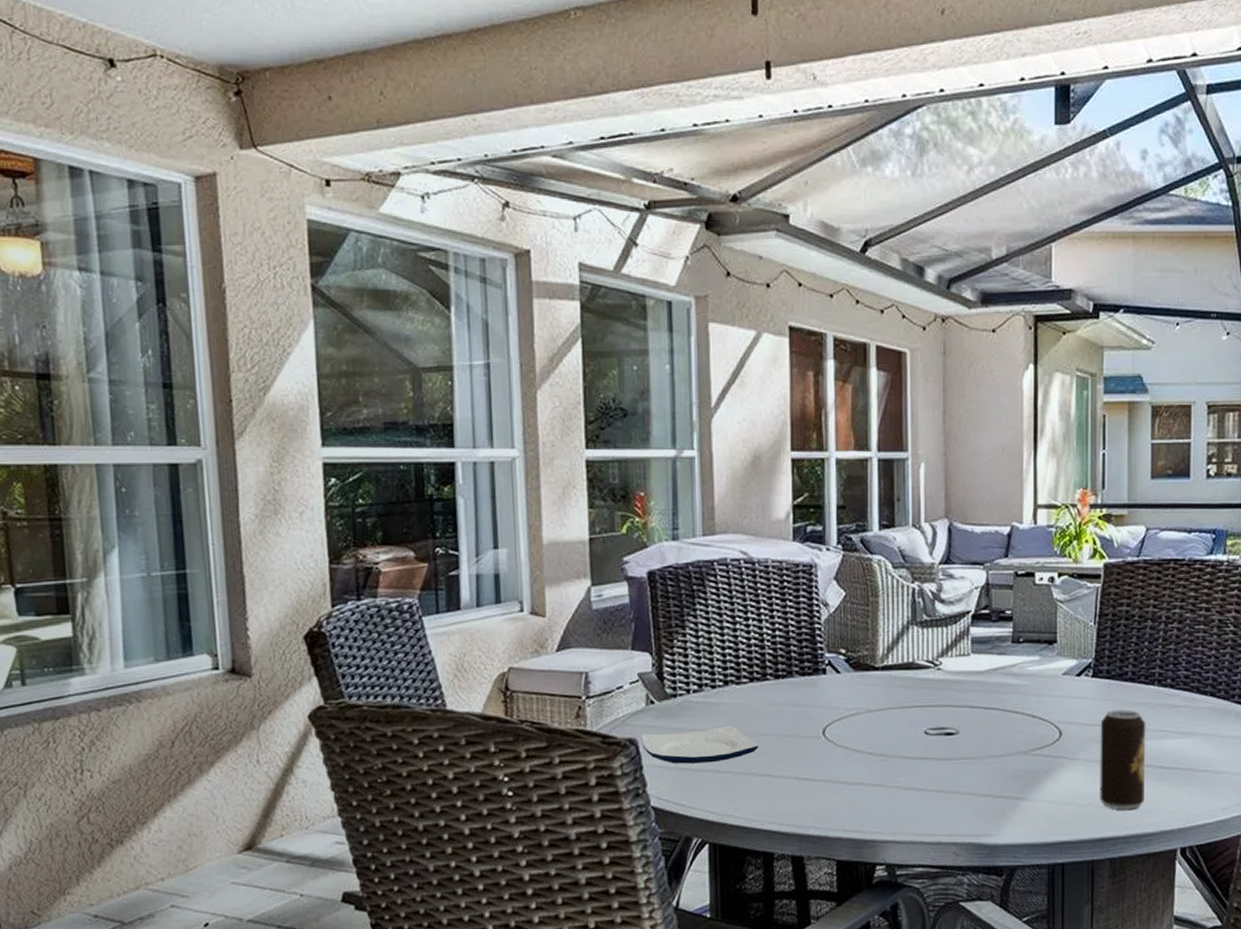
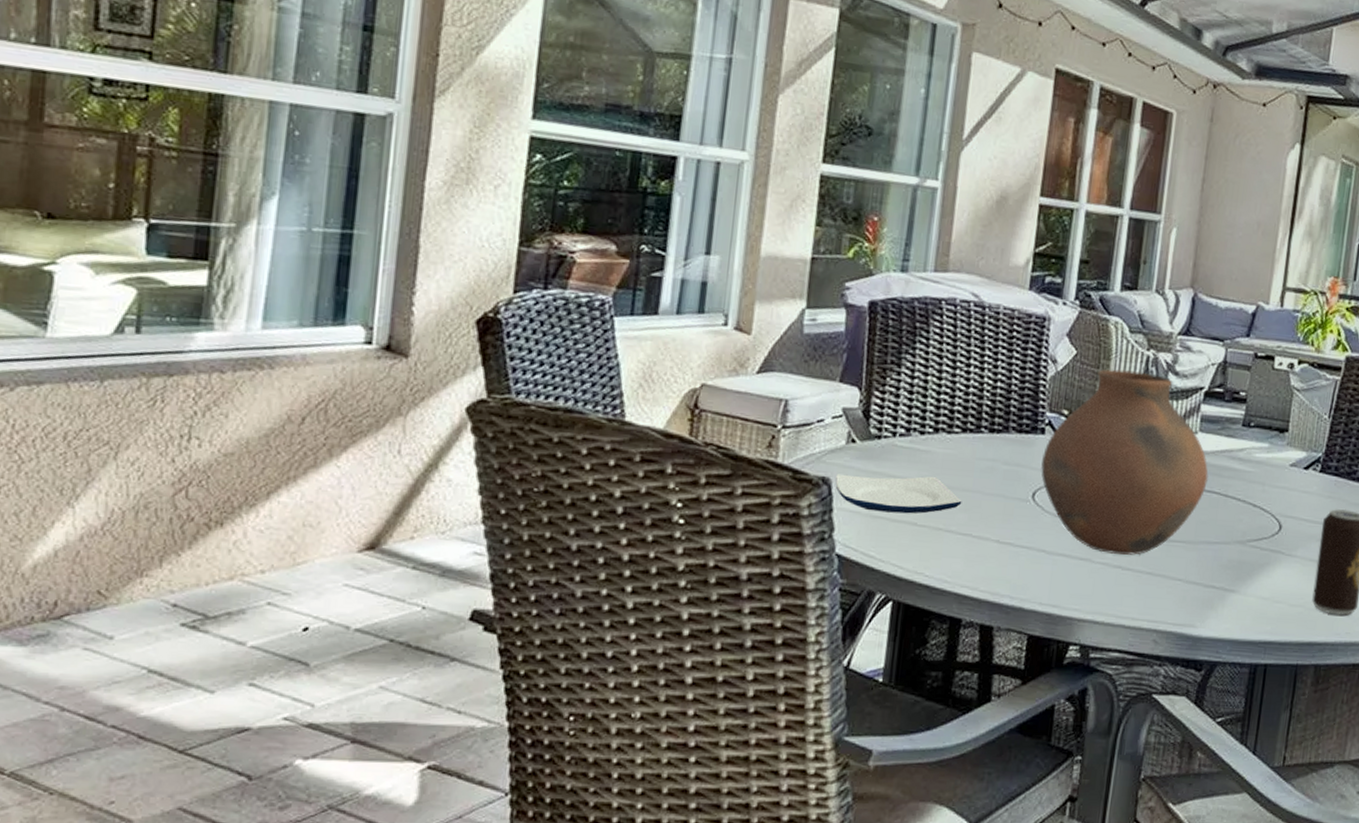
vase: none [827,603,985,777] -> present [1041,369,1208,555]

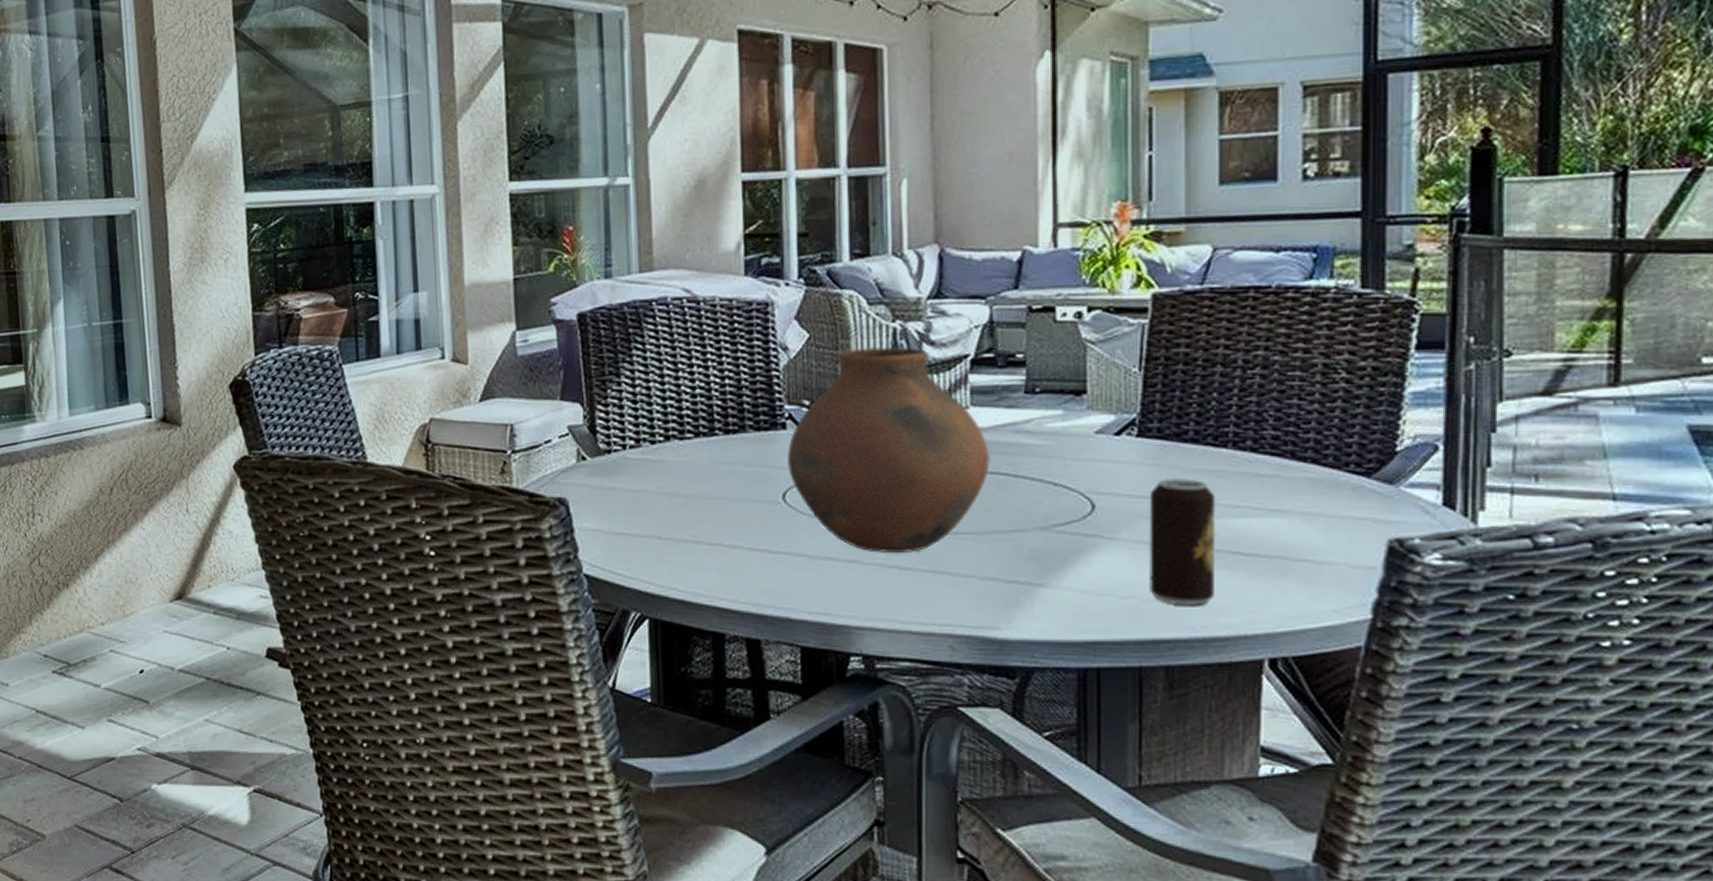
plate: present [835,474,962,514] -> none [572,487,706,528]

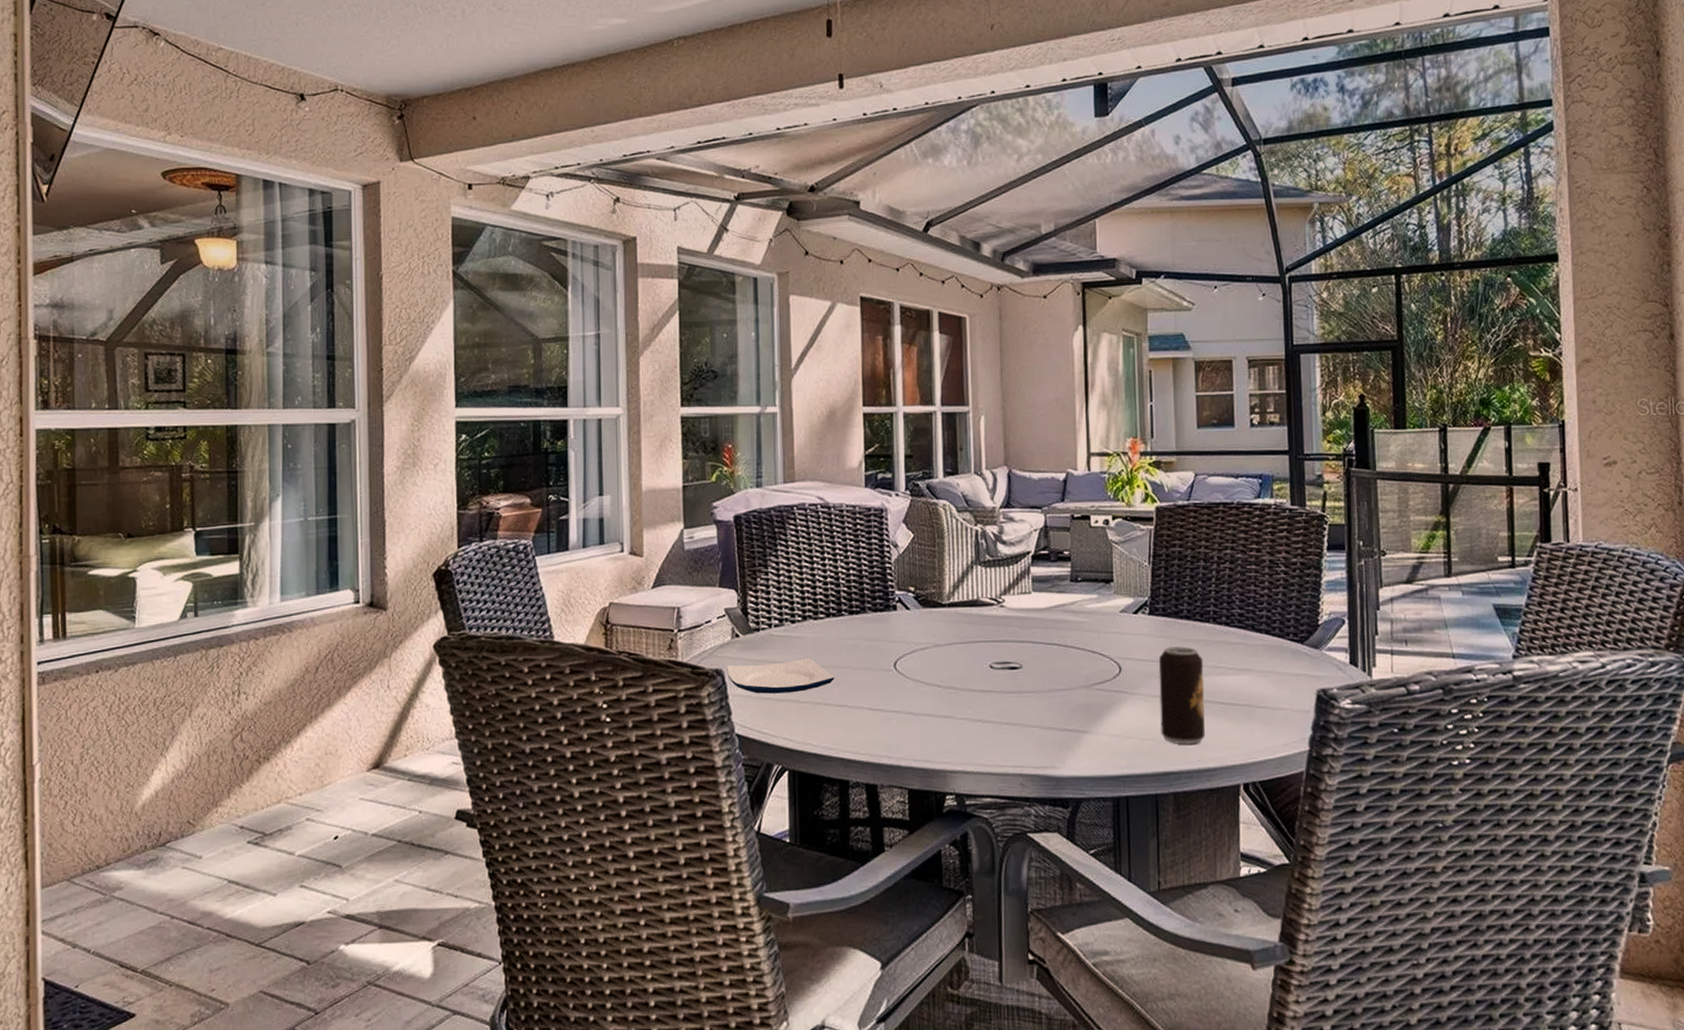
plate: none [572,487,706,528] -> present [727,659,835,694]
vase: present [788,346,990,553] -> none [898,544,1047,709]

